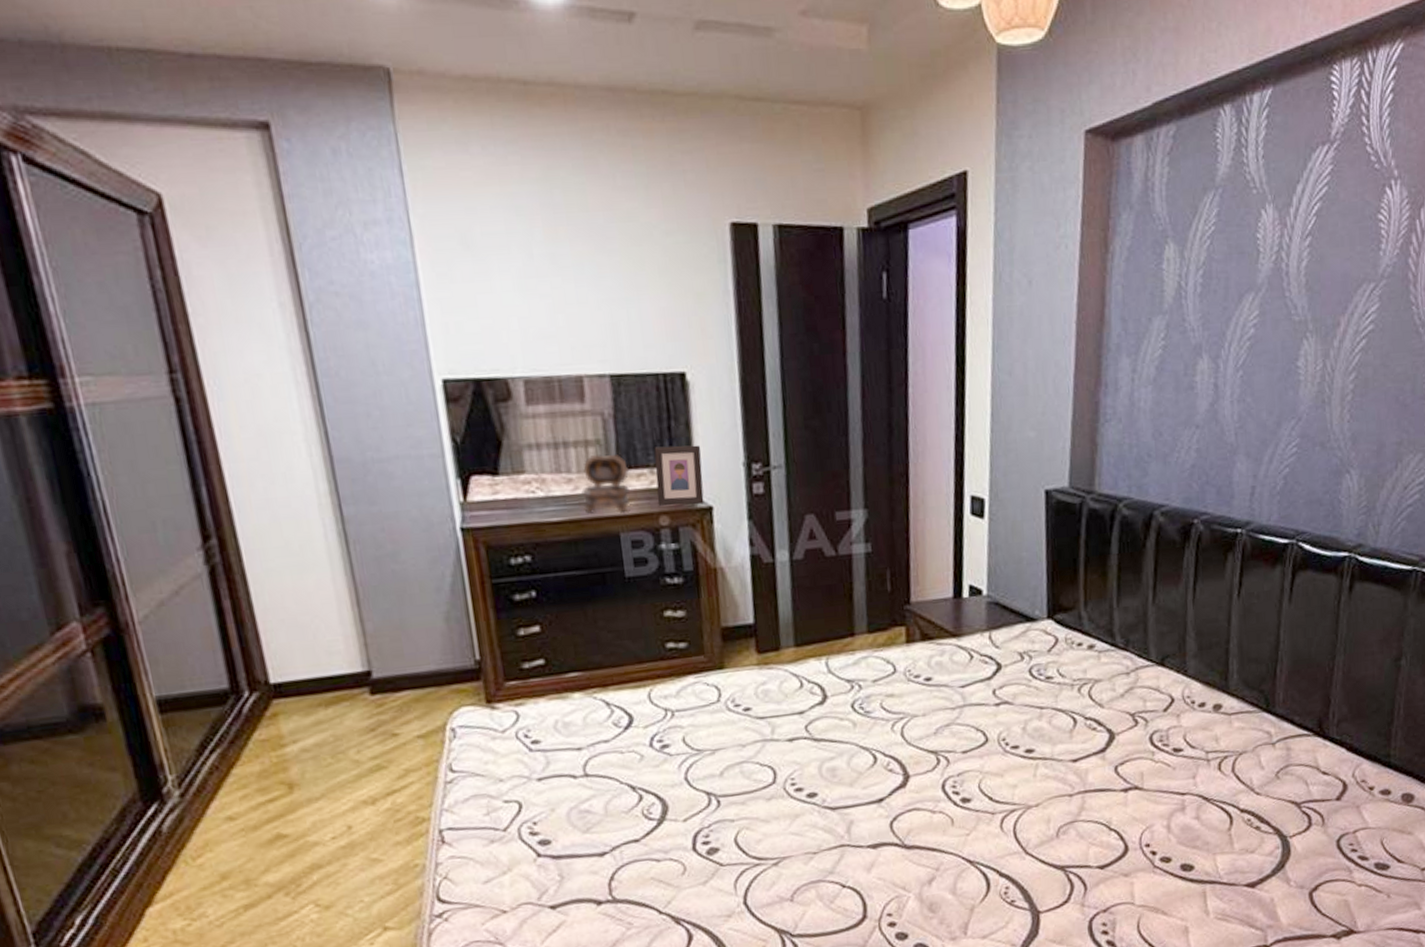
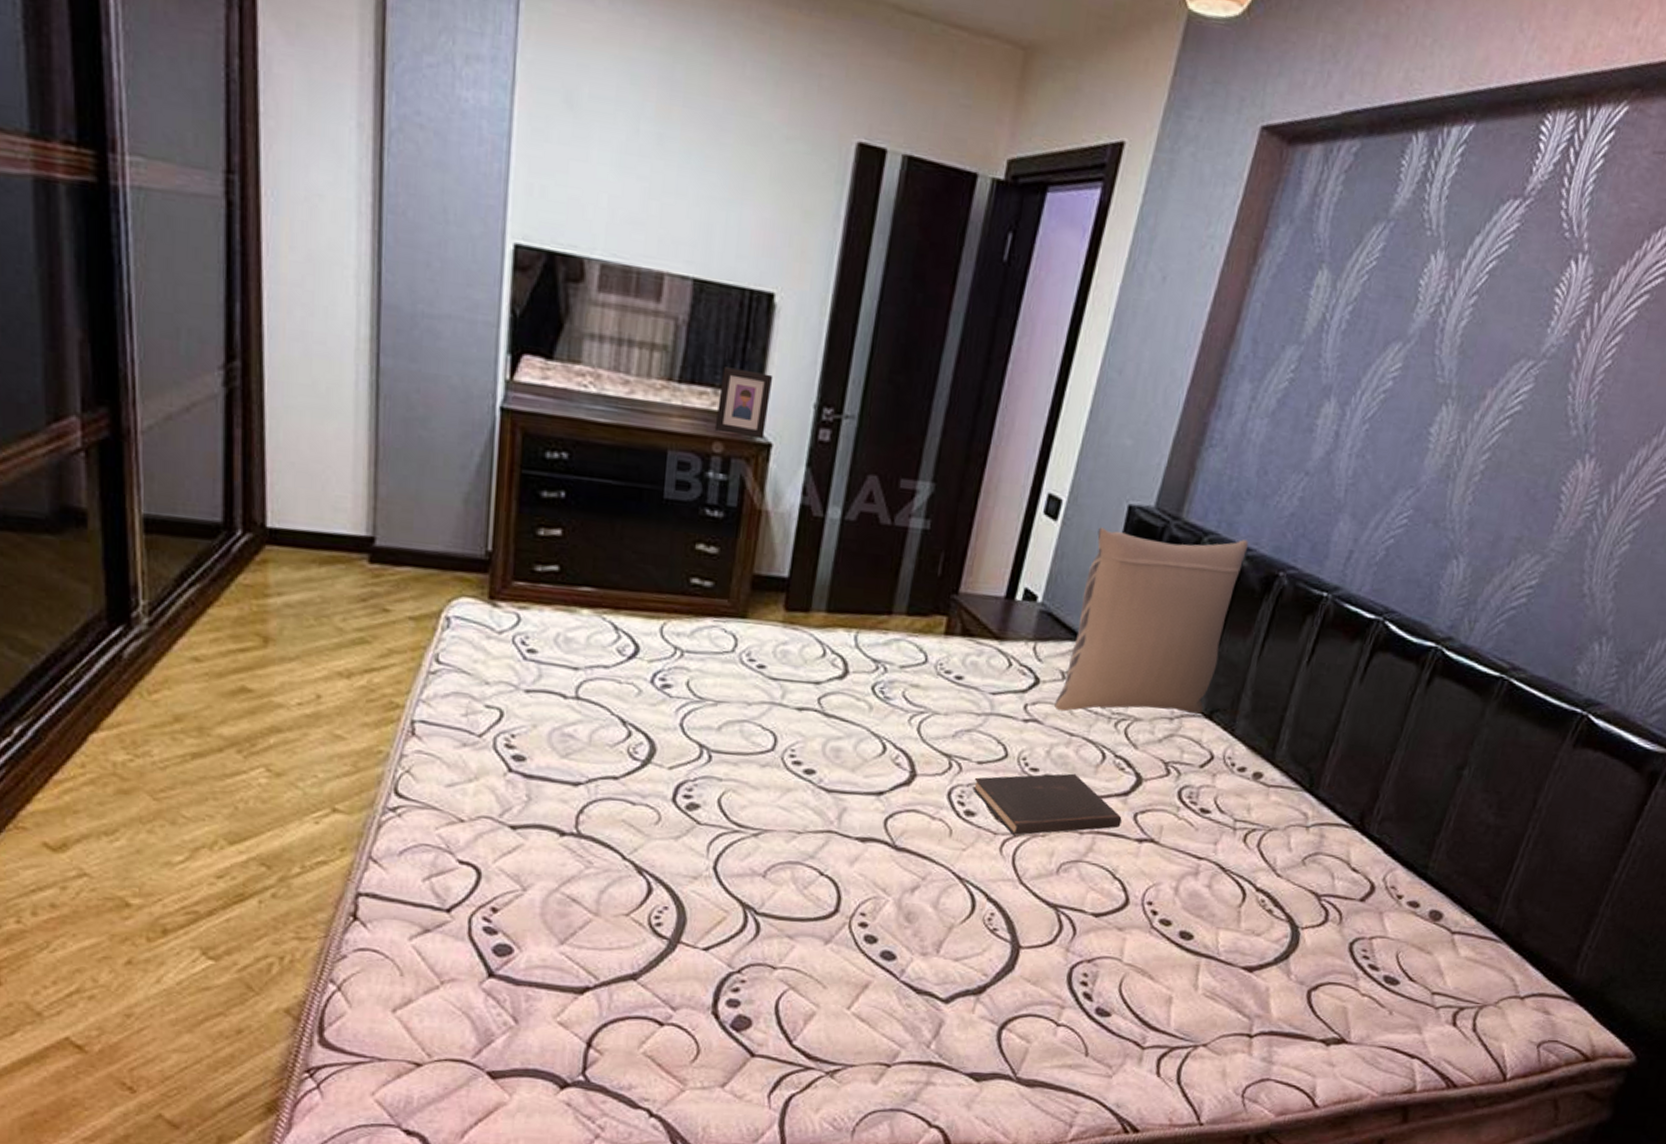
jewelry box: present [581,453,631,512] -> none [635,359,693,429]
hardcover book: none [962,742,1105,811] -> present [972,773,1122,835]
pillow: none [1020,498,1161,689] -> present [1054,527,1249,715]

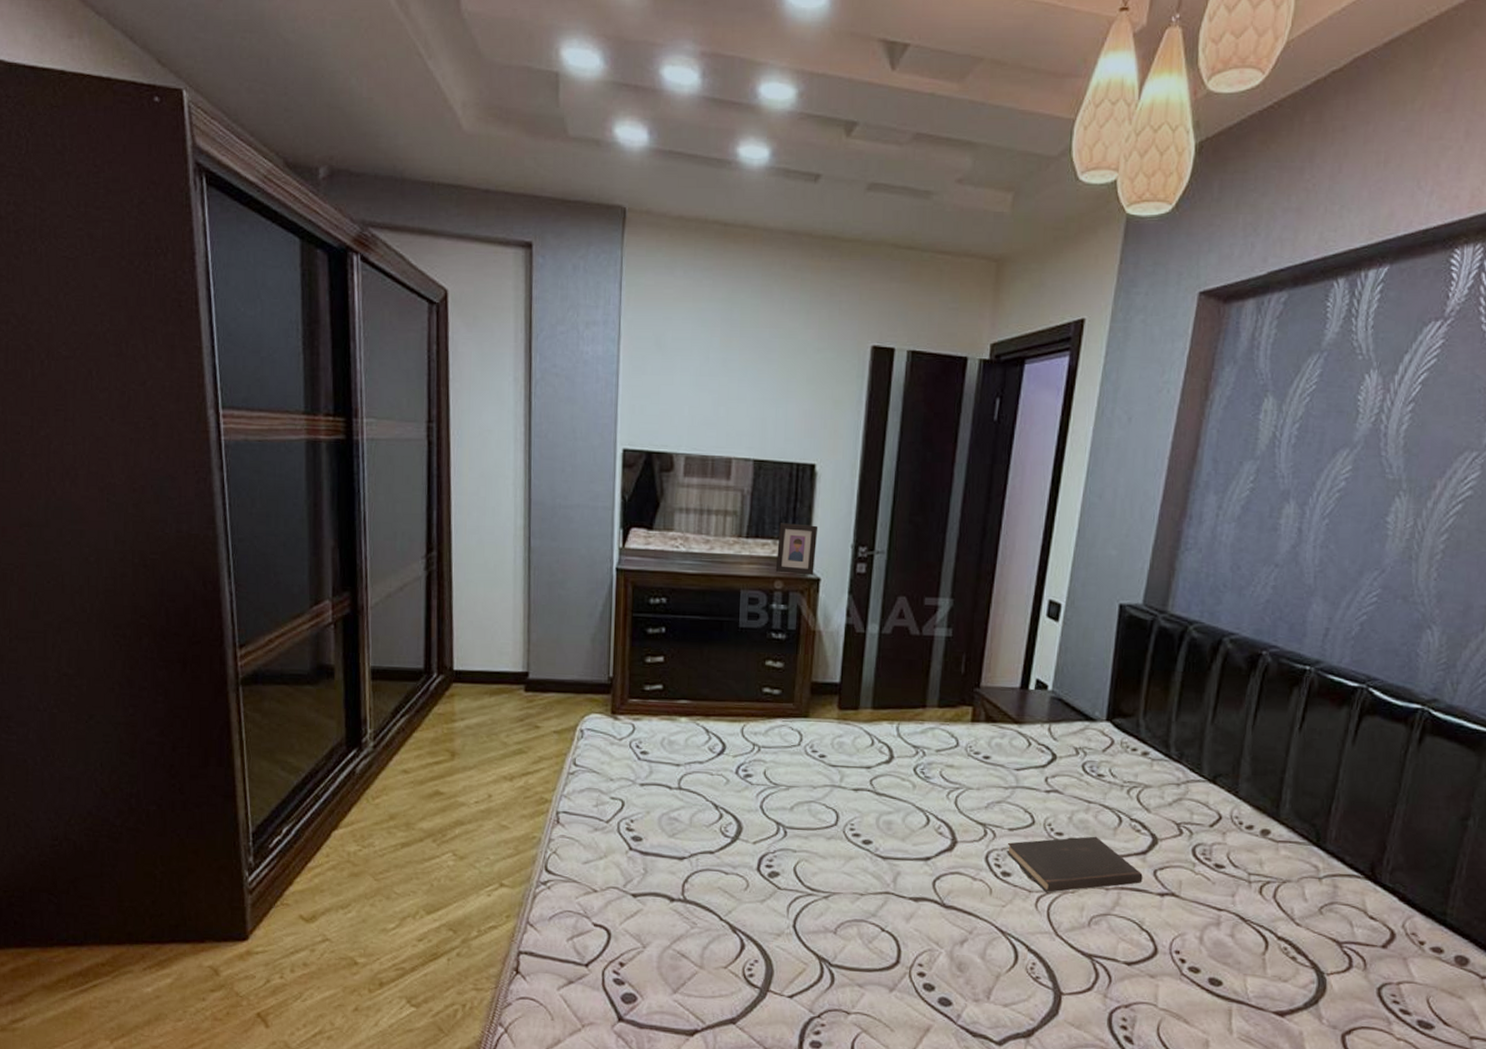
pillow: present [1054,527,1249,715] -> none [1072,624,1231,782]

